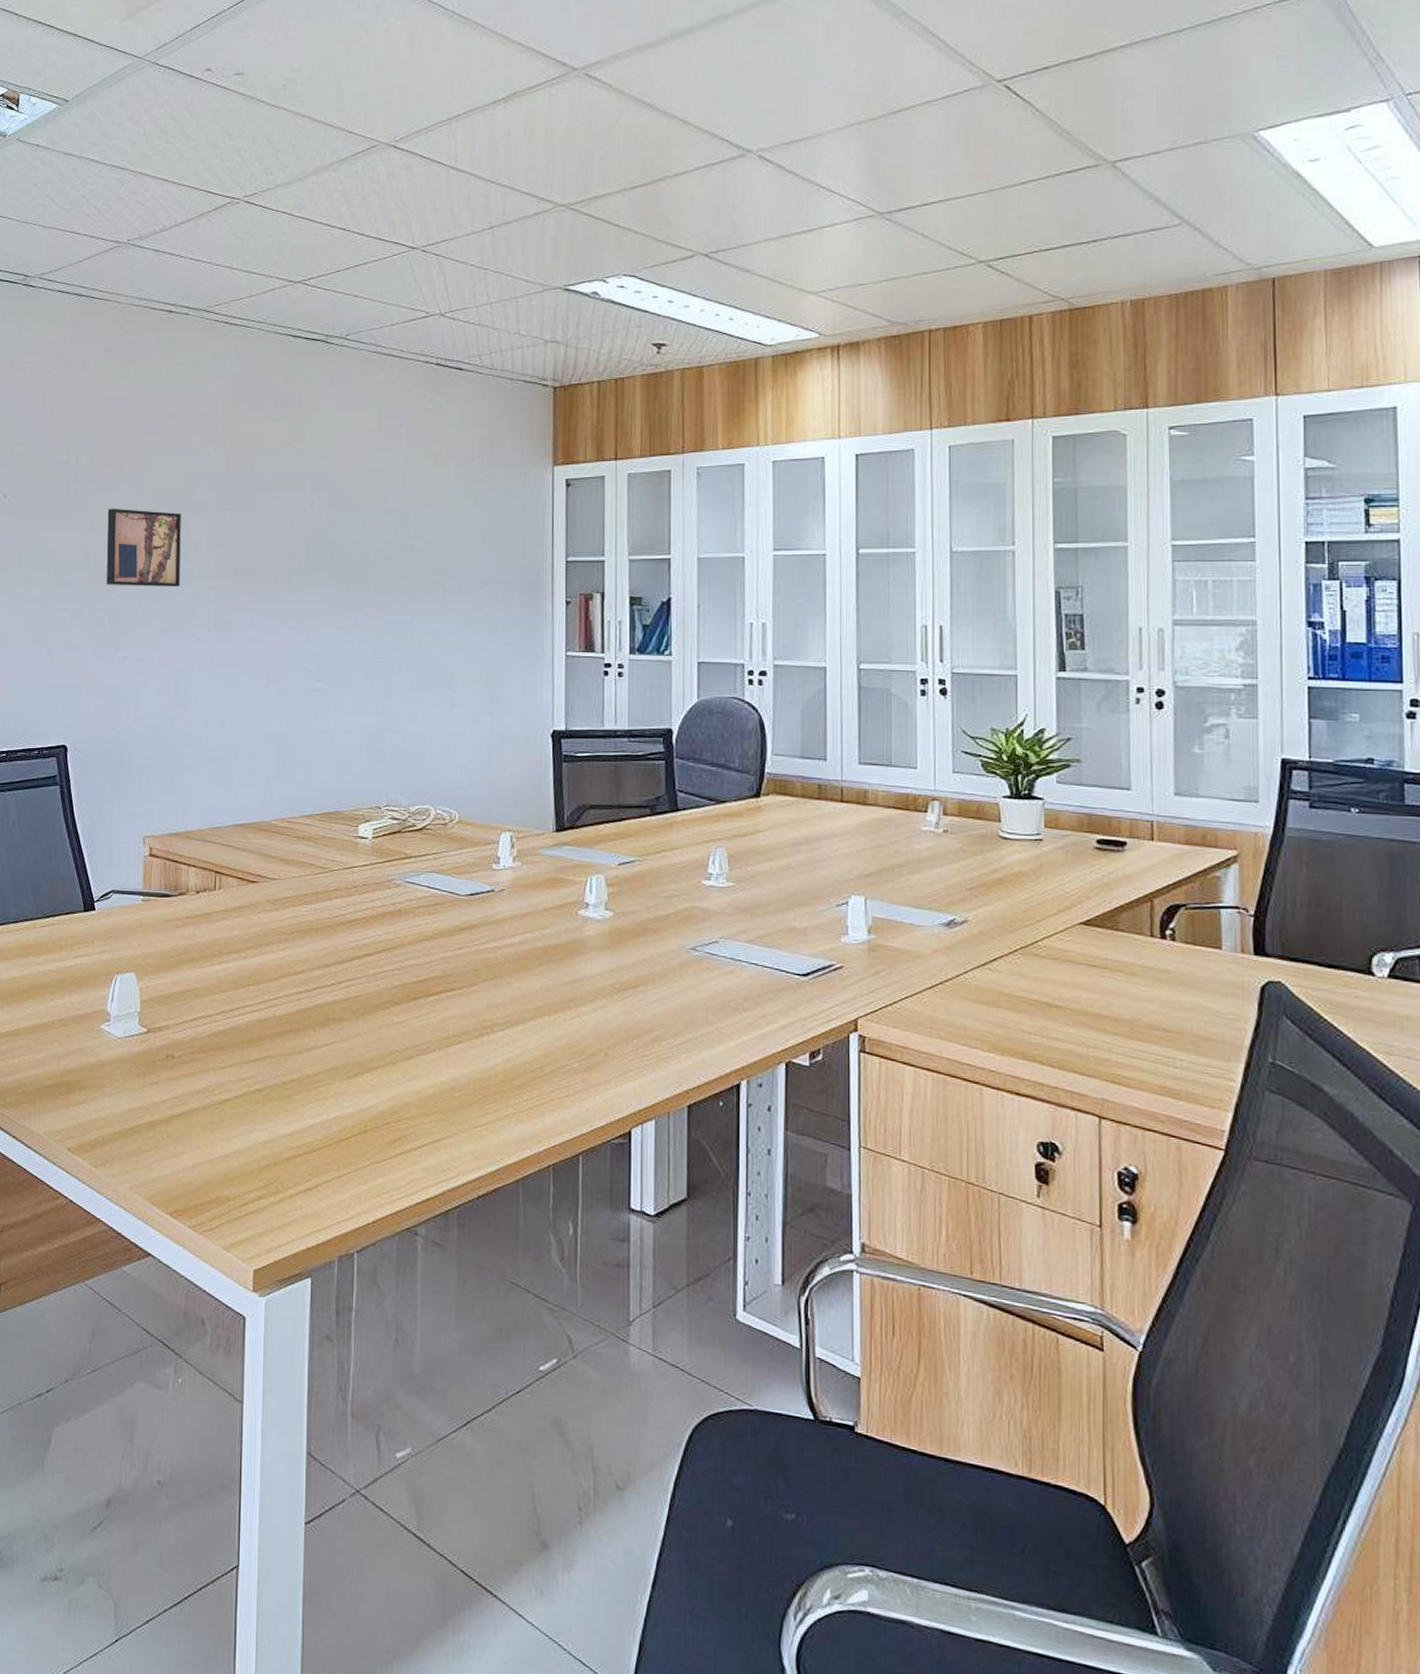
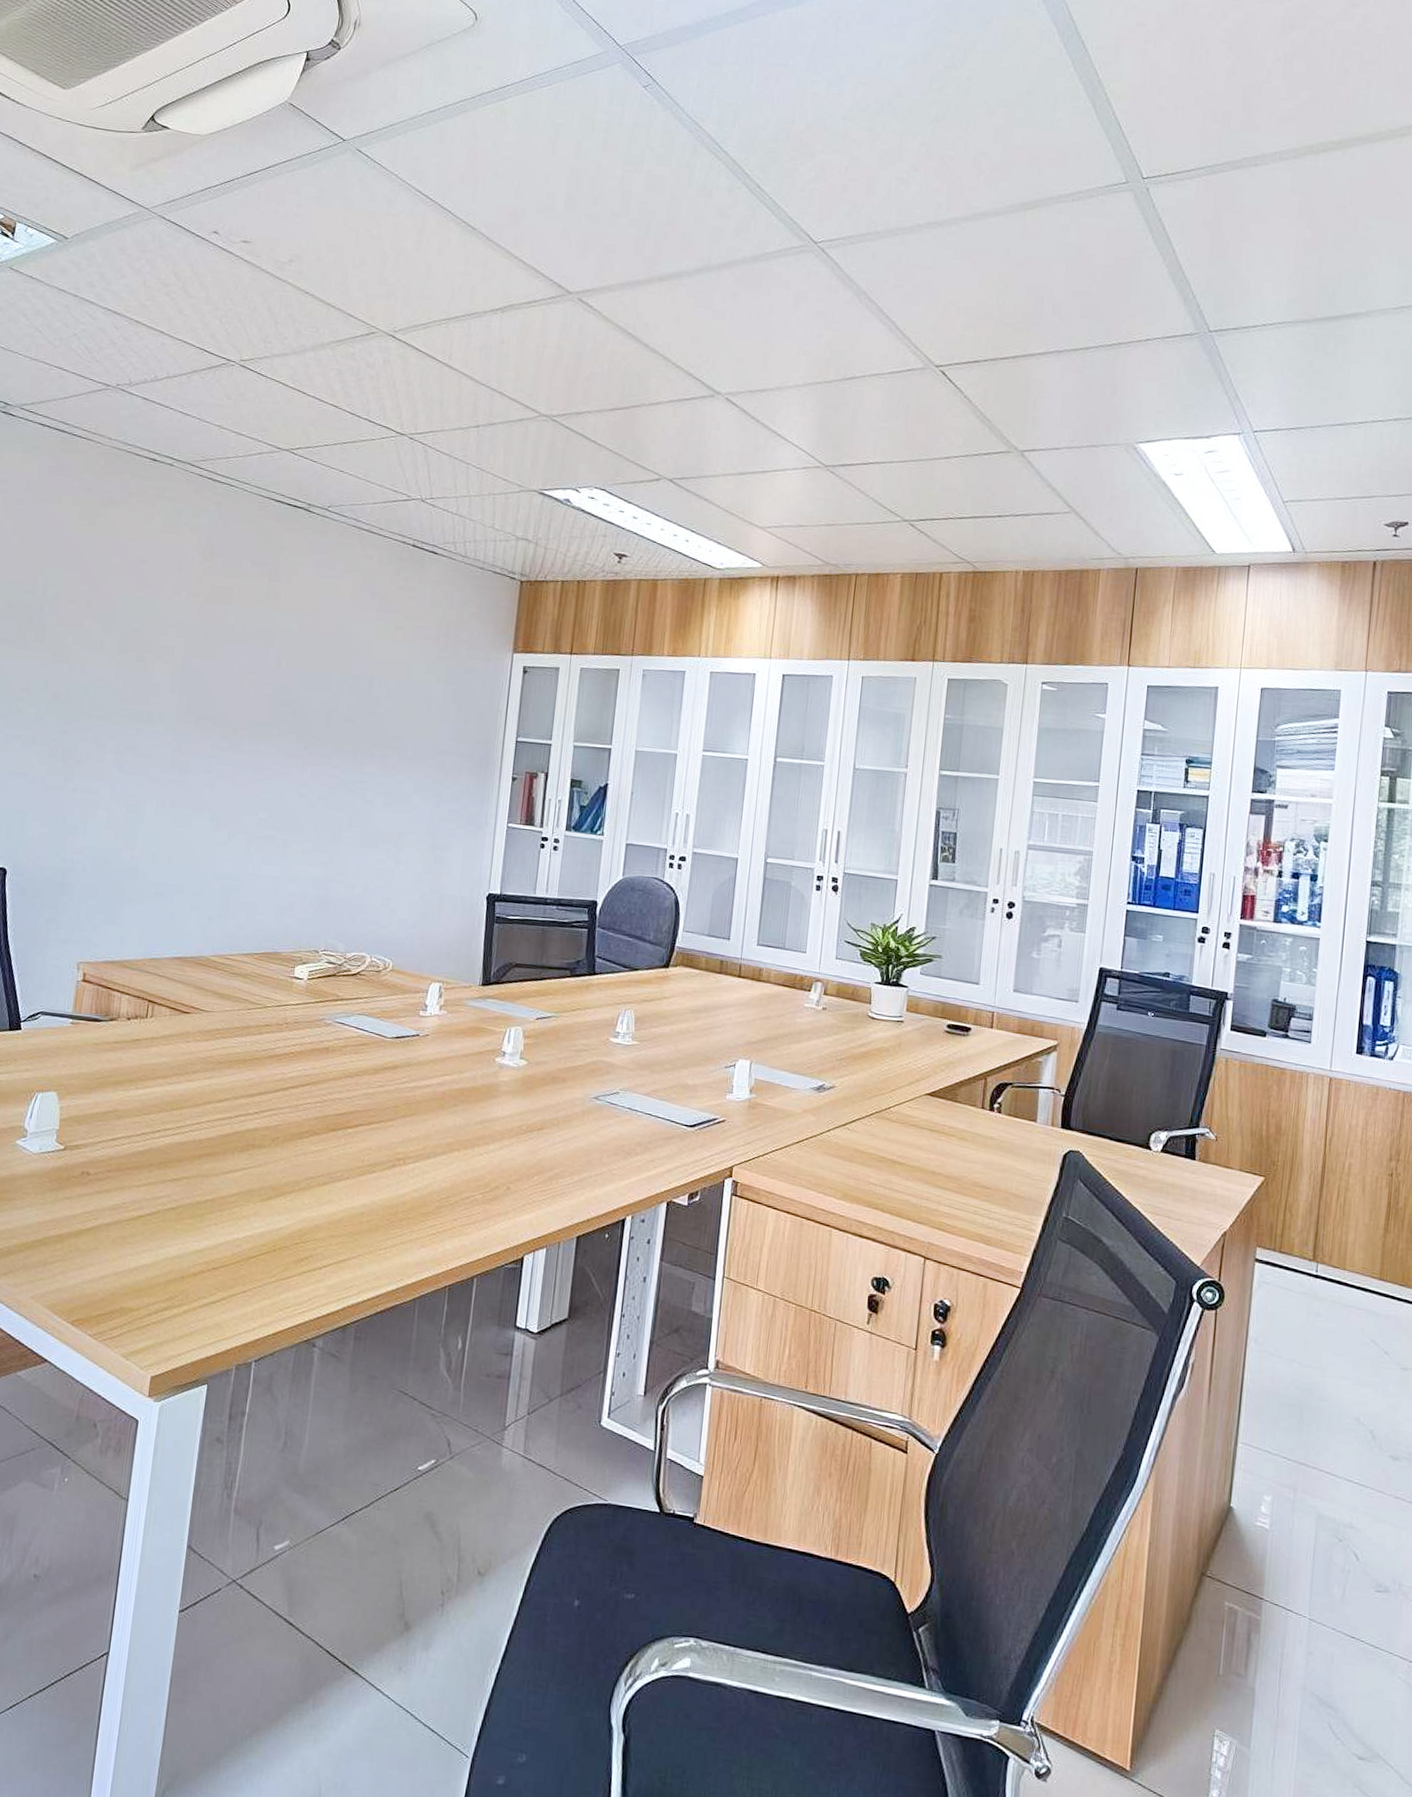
wall art: present [106,508,181,587] -> none [63,642,147,726]

